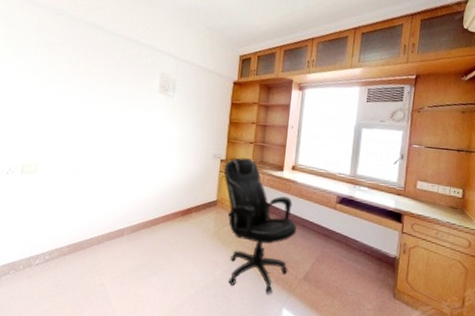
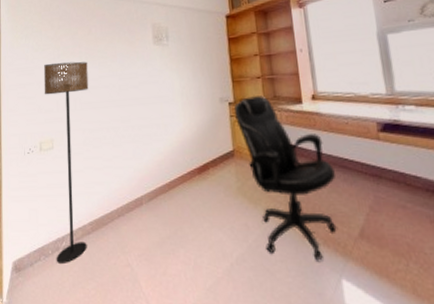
floor lamp: none [27,88,87,279] -> present [44,61,89,263]

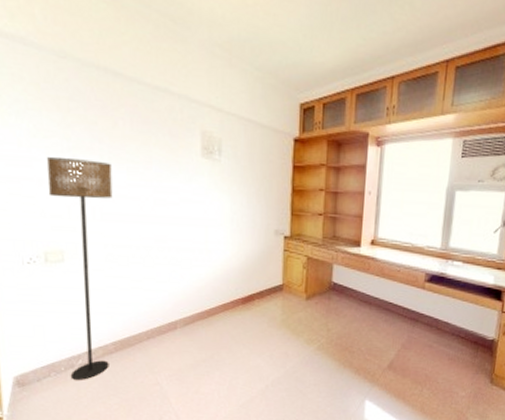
office chair: present [233,95,337,261] -> none [288,232,379,386]

